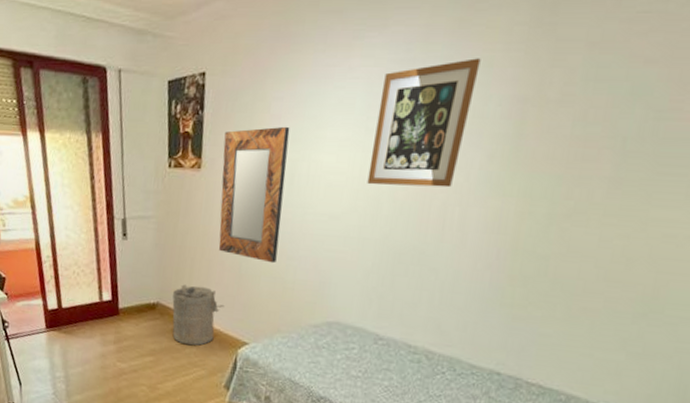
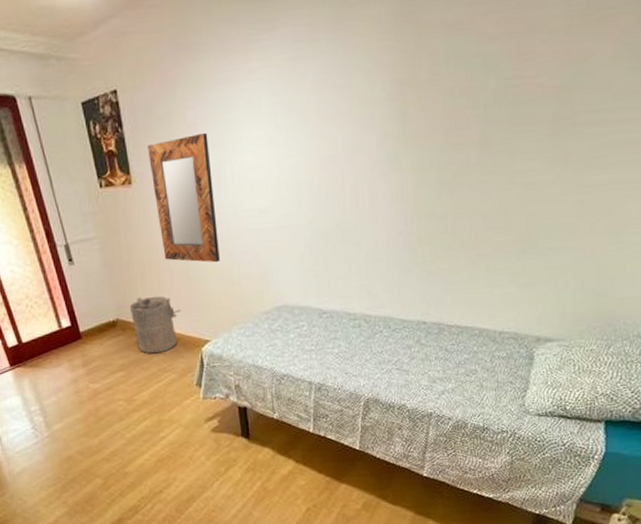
wall art: present [367,58,481,188] -> none [282,49,361,177]

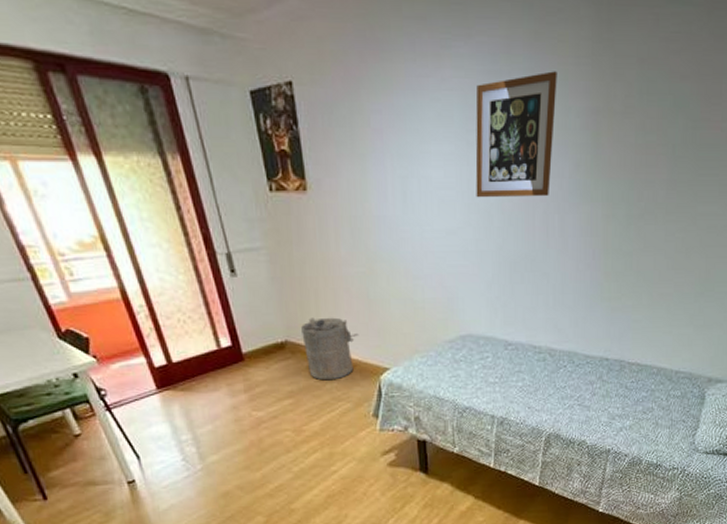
home mirror: present [148,132,220,263] -> none [326,141,403,285]
wall art: none [282,49,361,177] -> present [475,71,557,198]

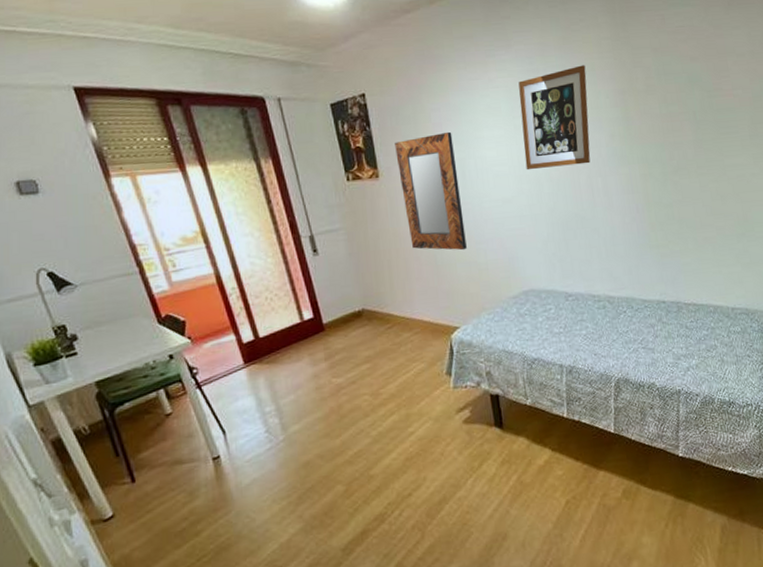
laundry hamper: present [301,317,359,381] -> none [377,284,430,344]
home mirror: none [326,141,403,285] -> present [395,131,467,251]

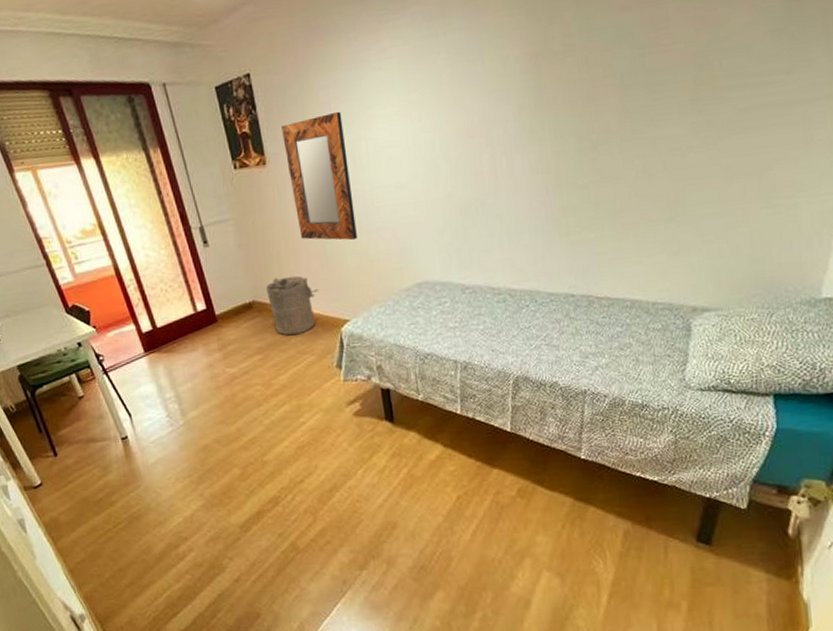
laundry hamper: none [377,284,430,344] -> present [266,275,319,336]
wall art: present [518,65,591,170] -> none [414,25,495,152]

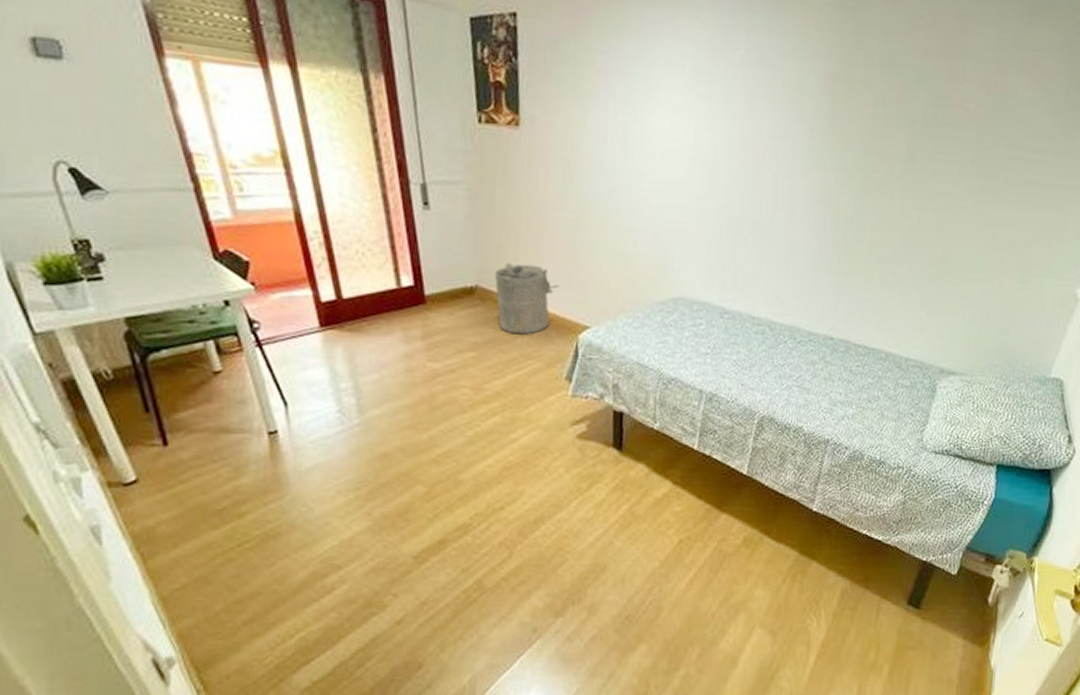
home mirror: present [281,111,357,241] -> none [544,84,619,237]

